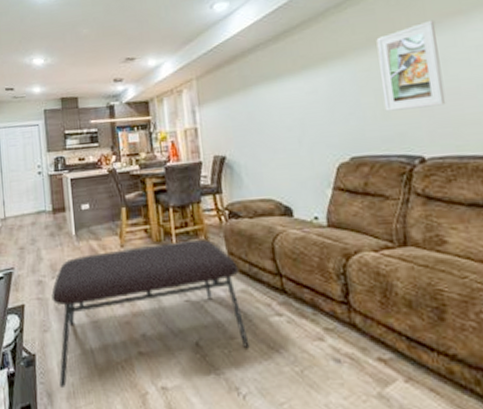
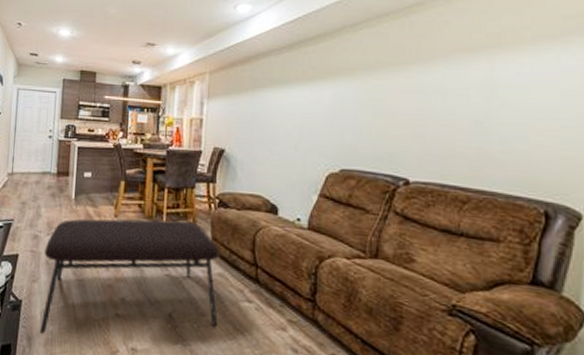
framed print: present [376,20,446,112] -> none [380,53,443,135]

